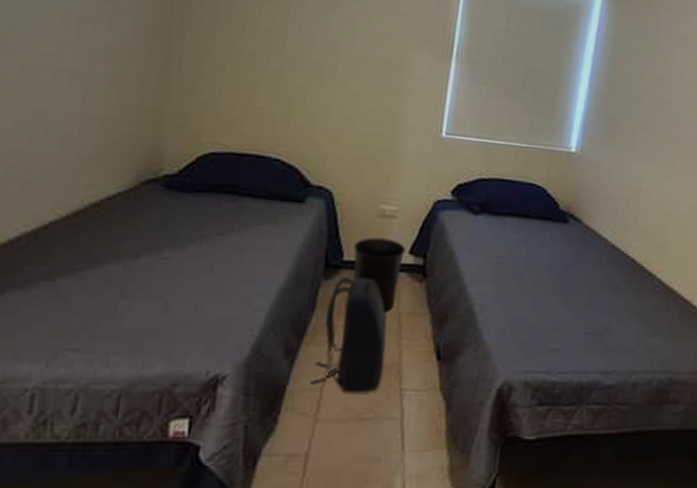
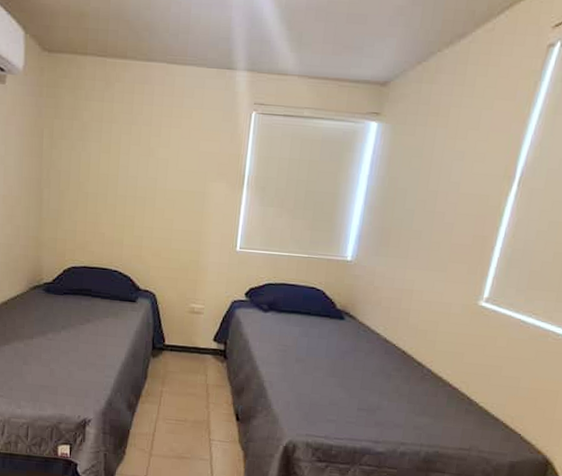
backpack: present [310,277,387,393] -> none [146,356,199,439]
waste bin: present [353,237,405,313] -> none [172,328,210,384]

